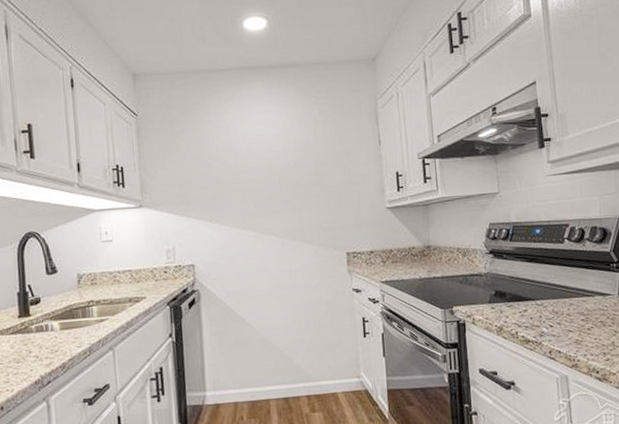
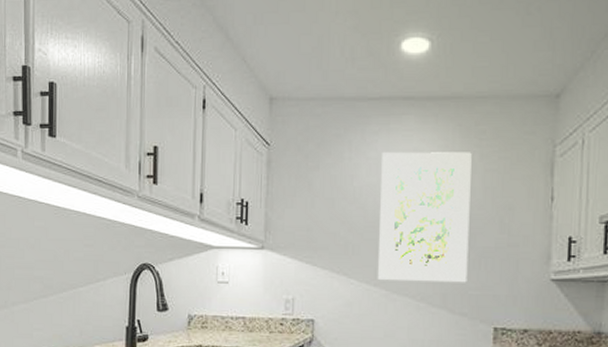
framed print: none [237,109,321,223] -> present [378,152,472,283]

